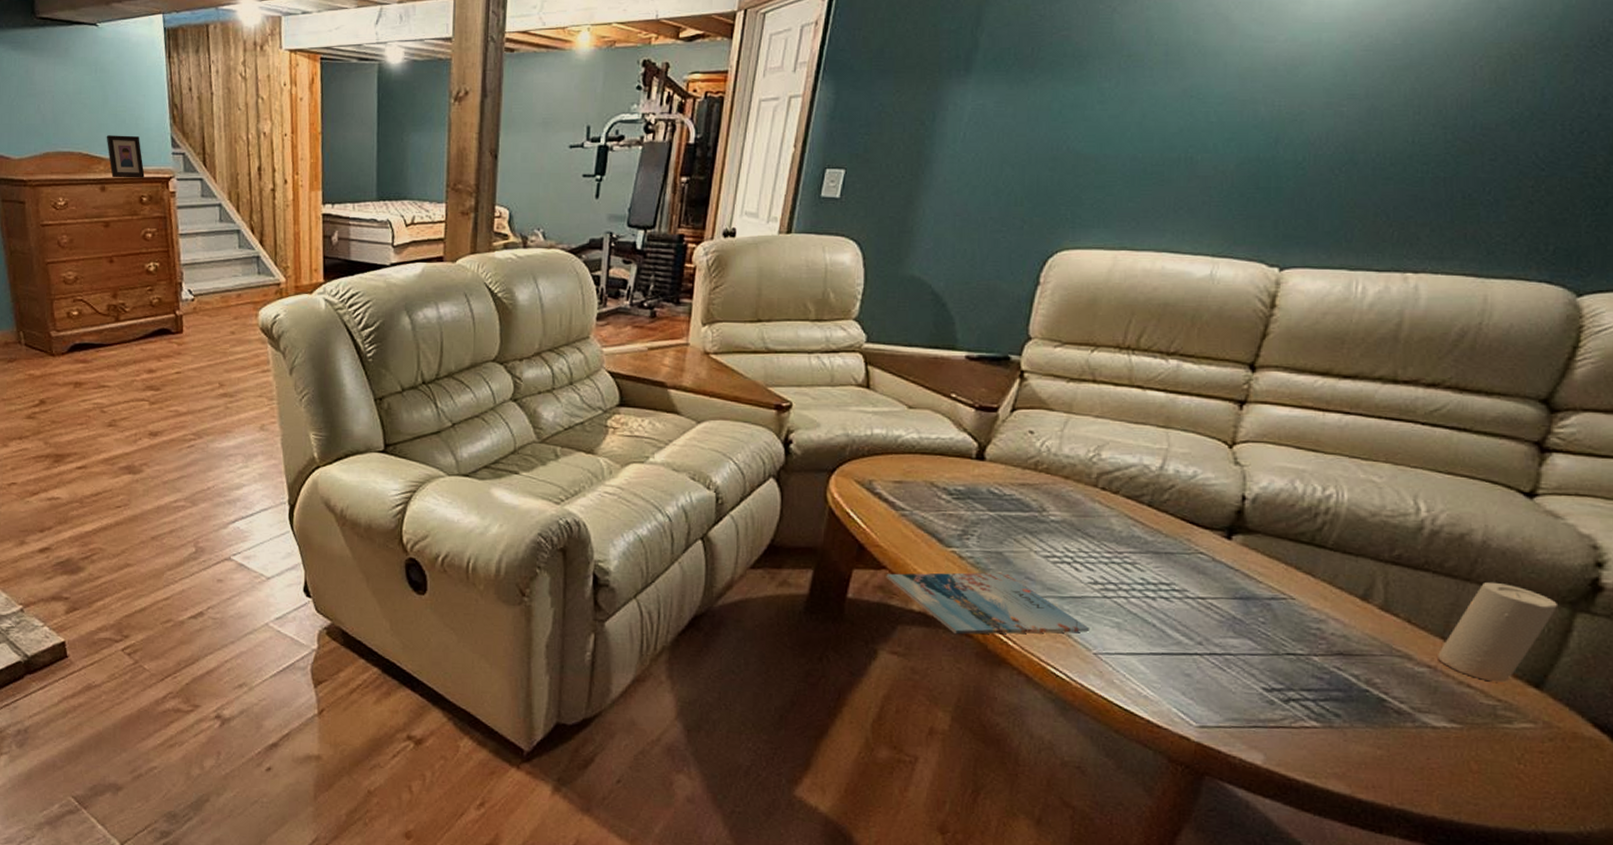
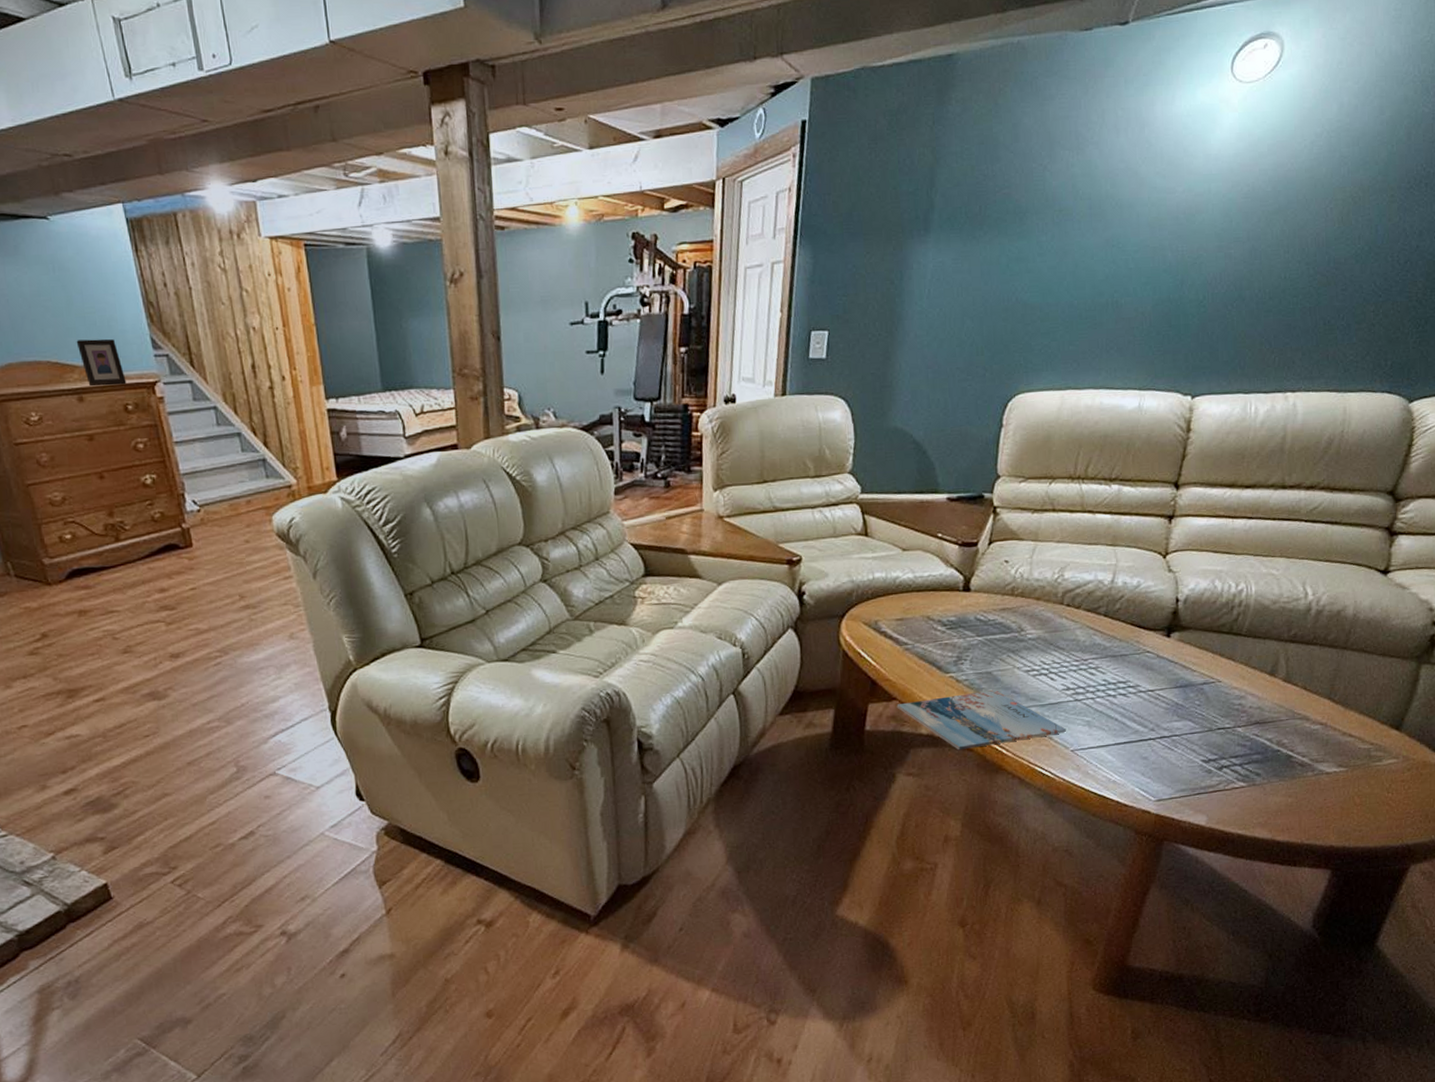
candle: present [1436,581,1559,683] -> none [1326,647,1409,730]

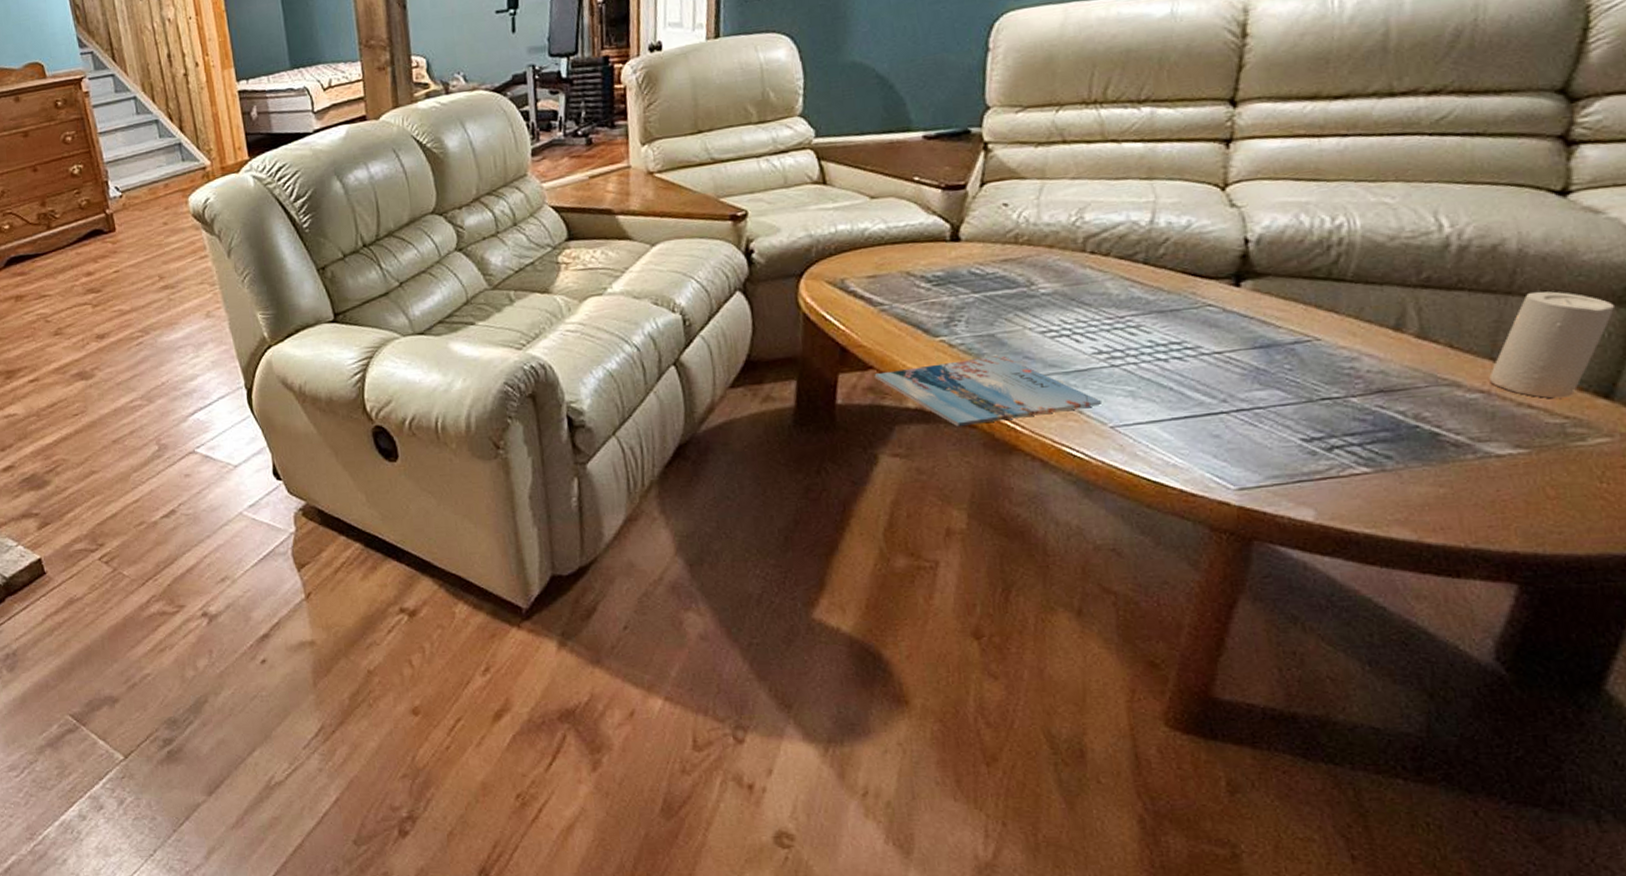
picture frame: present [76,338,127,387] -> none [13,42,56,87]
candle: none [1326,647,1409,730] -> present [1488,291,1616,399]

